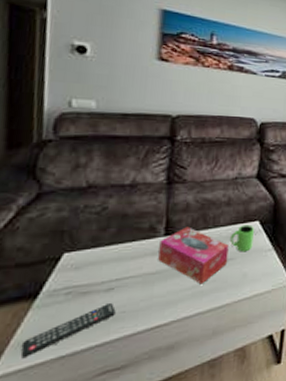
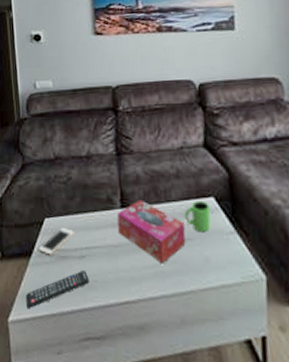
cell phone: none [48,261,103,293] -> present [38,228,74,255]

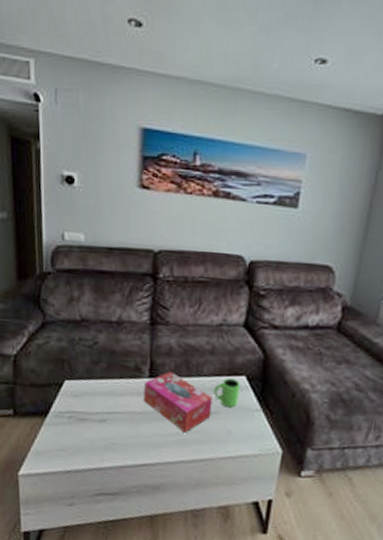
remote control: present [25,269,89,309] -> none [38,432,108,465]
cell phone: present [38,228,74,255] -> none [55,391,96,417]

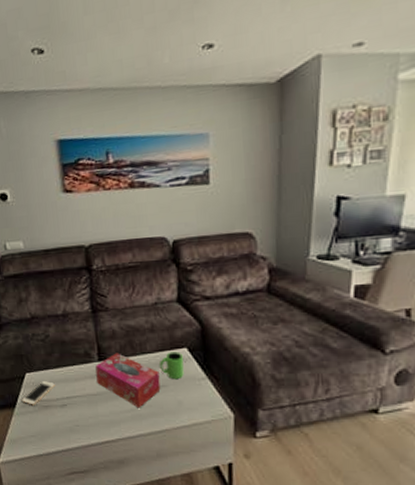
cell phone: none [55,391,96,417] -> present [21,381,55,405]

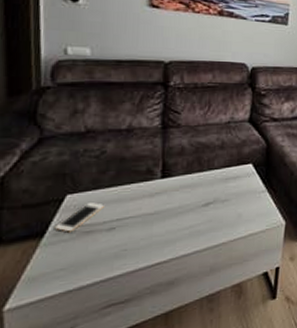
tissue box: present [95,353,161,408] -> none [156,169,224,225]
mug: present [159,352,184,380] -> none [224,167,247,194]

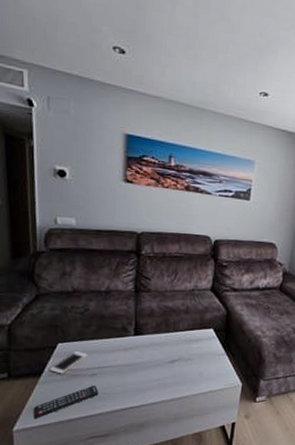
remote control: none [31,241,118,293] -> present [33,385,99,419]

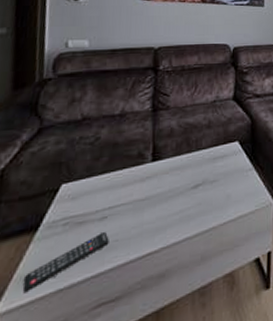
cell phone: present [49,351,88,374] -> none [48,191,97,224]

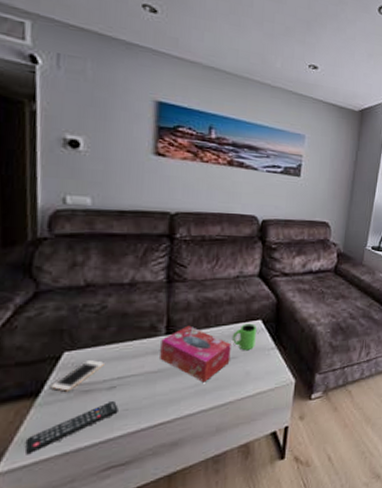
cell phone: none [48,191,97,224] -> present [50,360,104,391]
tissue box: none [147,151,212,209] -> present [160,325,231,383]
mug: none [212,145,234,174] -> present [231,323,256,351]

